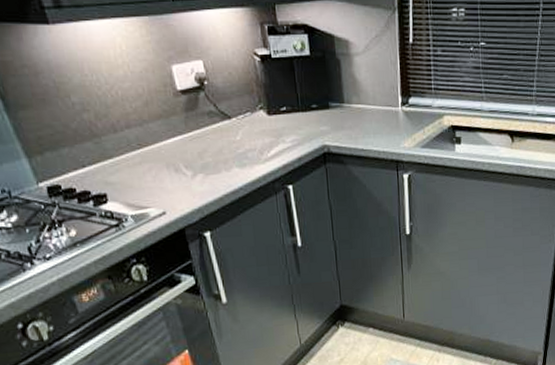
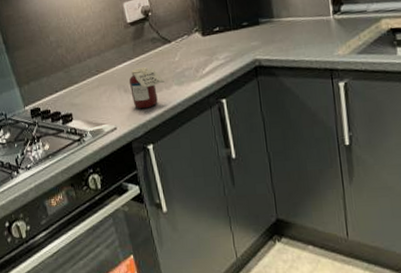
jar: none [180,145,224,192] -> present [129,67,164,109]

